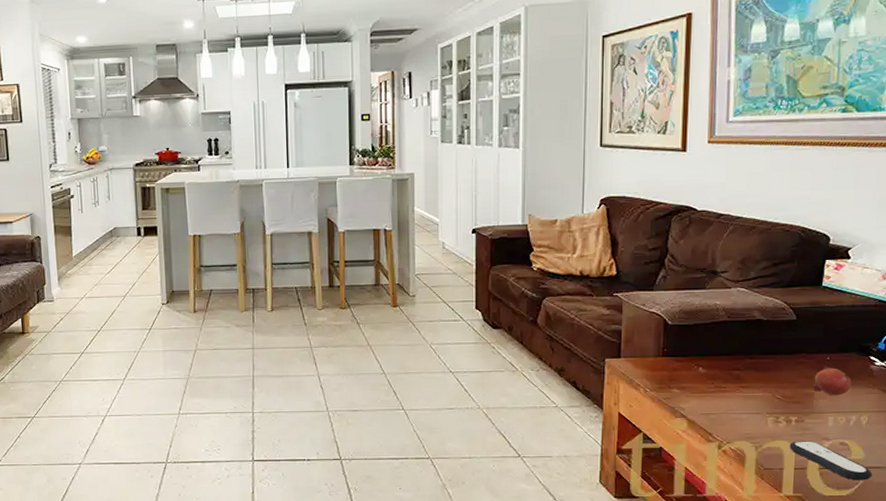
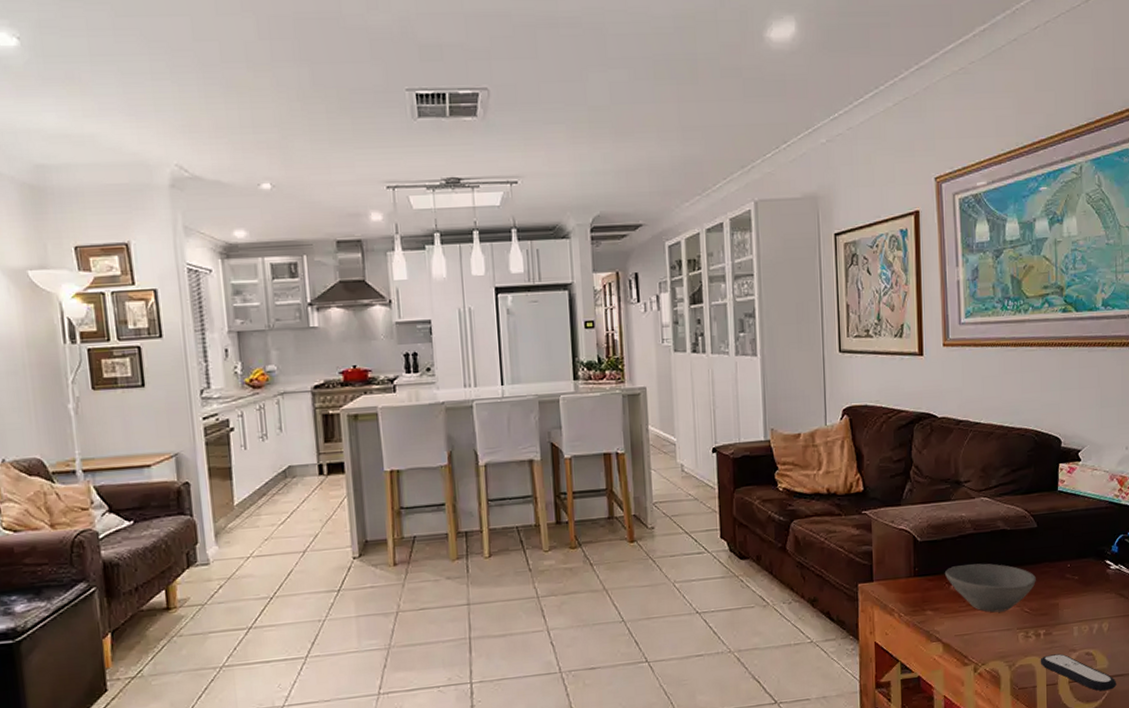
bowl: none [695,349,791,396] -> present [945,563,1036,613]
fruit: present [812,368,852,396] -> none [1056,575,1091,605]

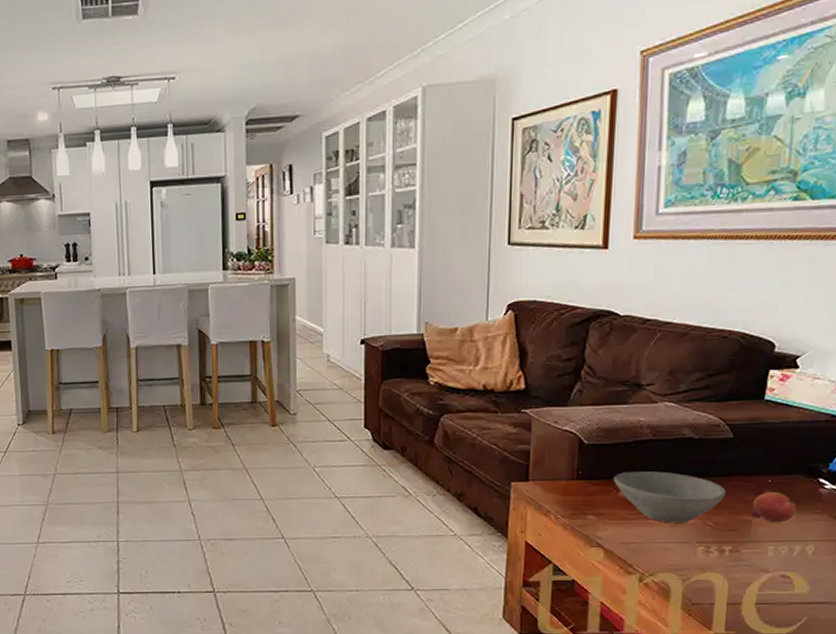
remote control: present [1040,653,1117,691] -> none [721,573,818,617]
fruit: none [1056,575,1091,605] -> present [750,491,797,523]

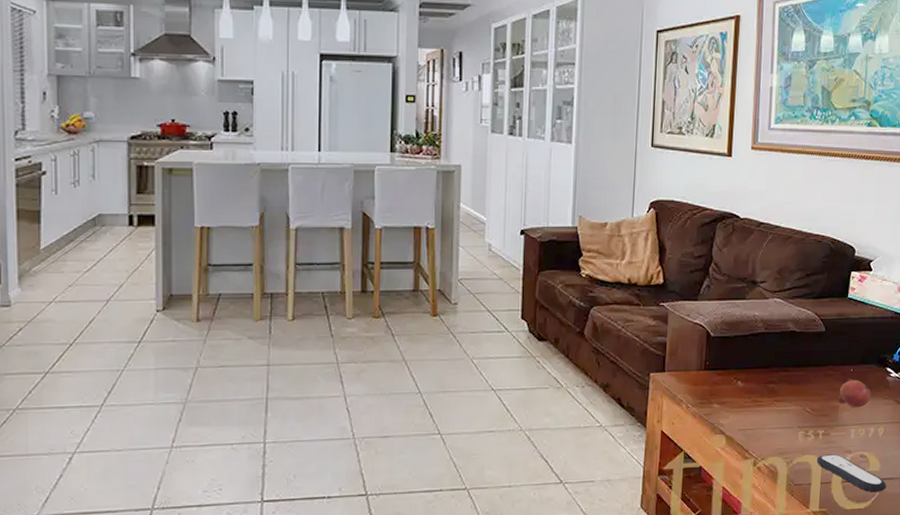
bowl: present [614,471,726,523] -> none [734,362,820,410]
remote control: none [721,573,818,617] -> present [816,454,887,493]

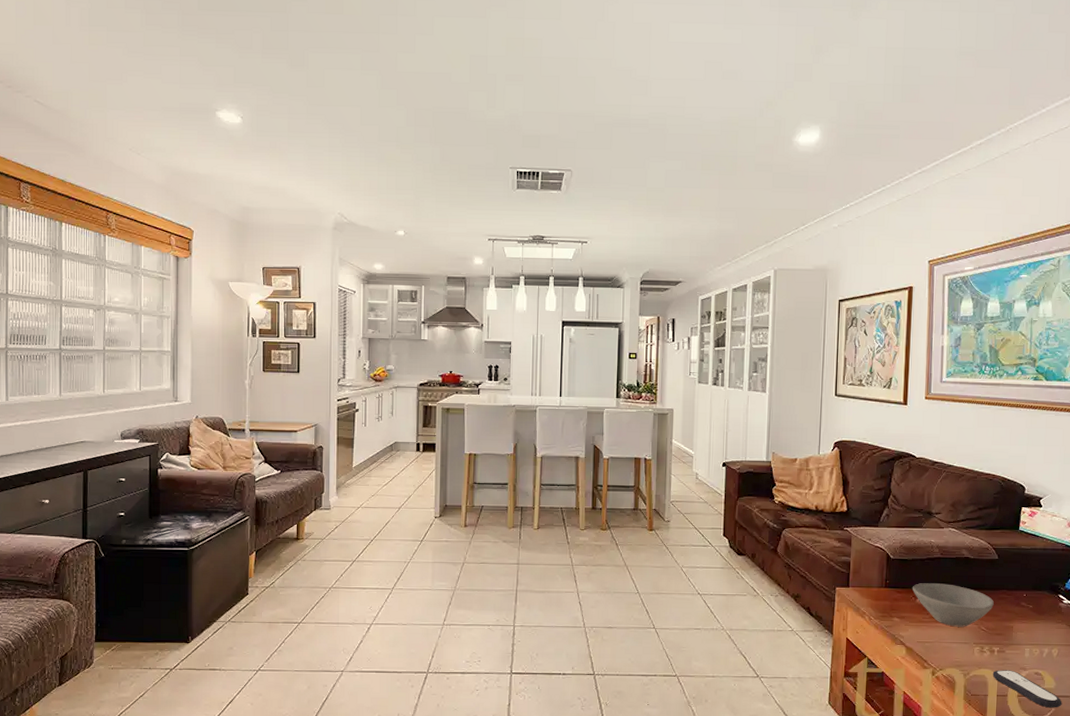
bowl: none [734,362,820,410] -> present [913,583,994,627]
fruit: present [837,379,871,408] -> none [1011,604,1044,630]

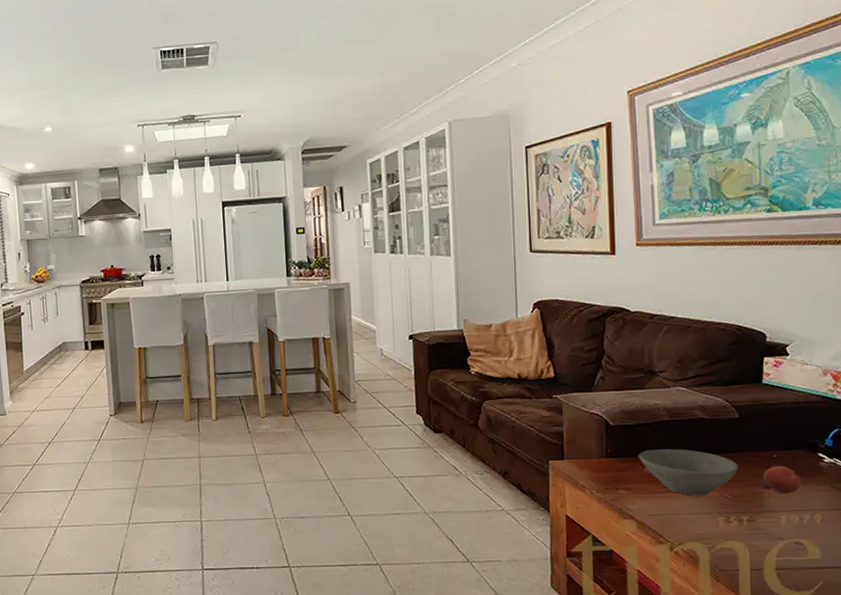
remote control: present [992,670,1062,708] -> none [743,540,832,581]
fruit: none [1011,604,1044,630] -> present [761,465,802,494]

